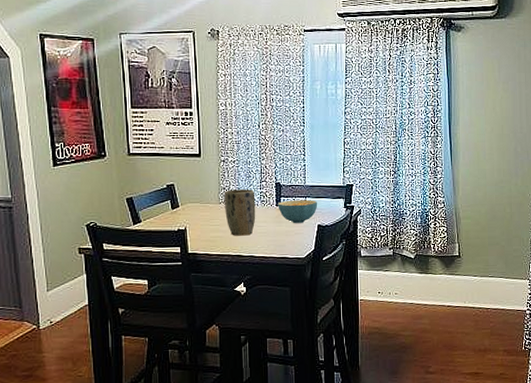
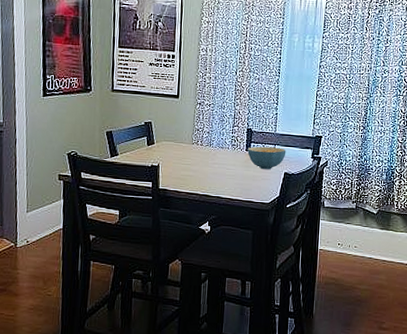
plant pot: present [224,189,256,236] -> none [196,131,227,177]

